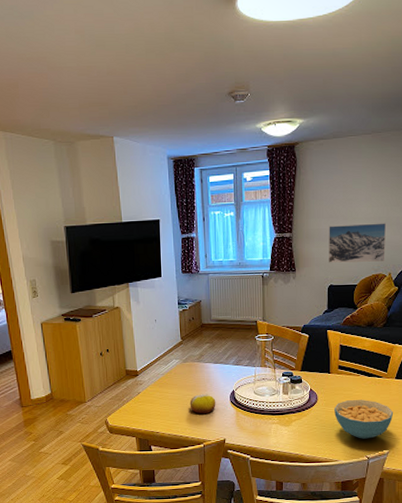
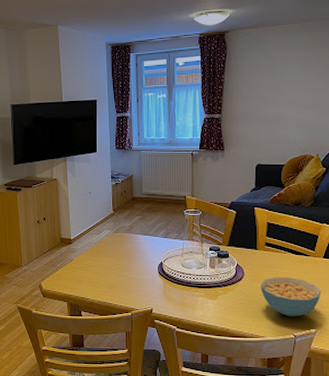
fruit: present [189,394,216,415] -> none [119,264,144,284]
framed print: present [329,223,387,263] -> none [257,106,315,143]

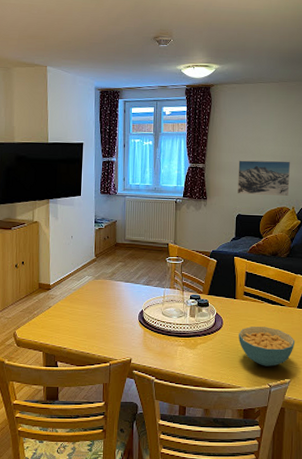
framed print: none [257,106,315,143] -> present [238,160,291,196]

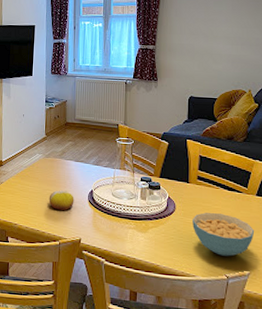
fruit: none [99,312,125,333] -> present [48,190,74,211]
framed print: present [238,160,291,196] -> none [190,42,247,78]

